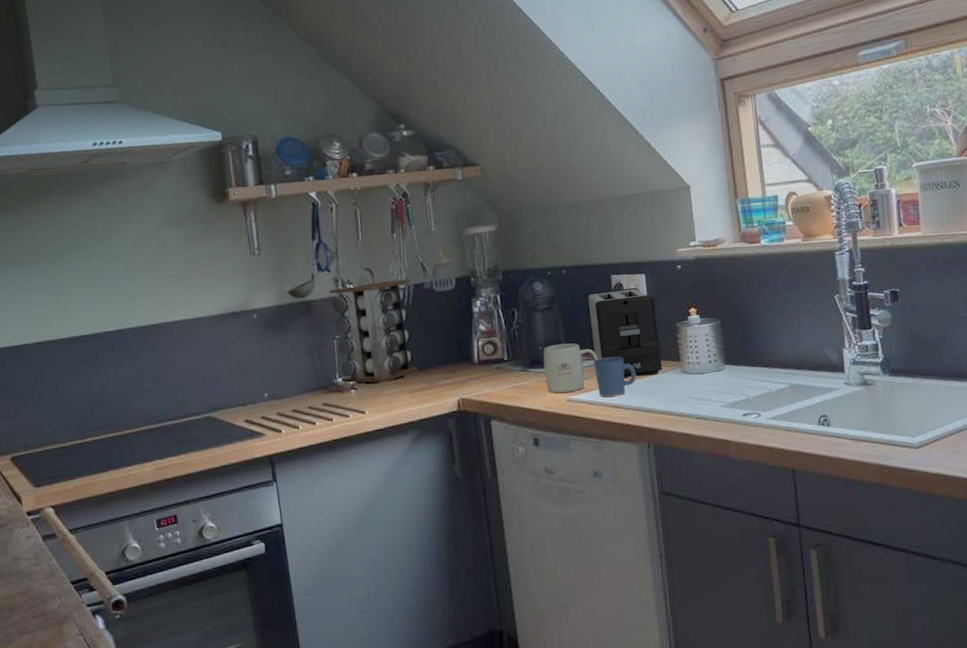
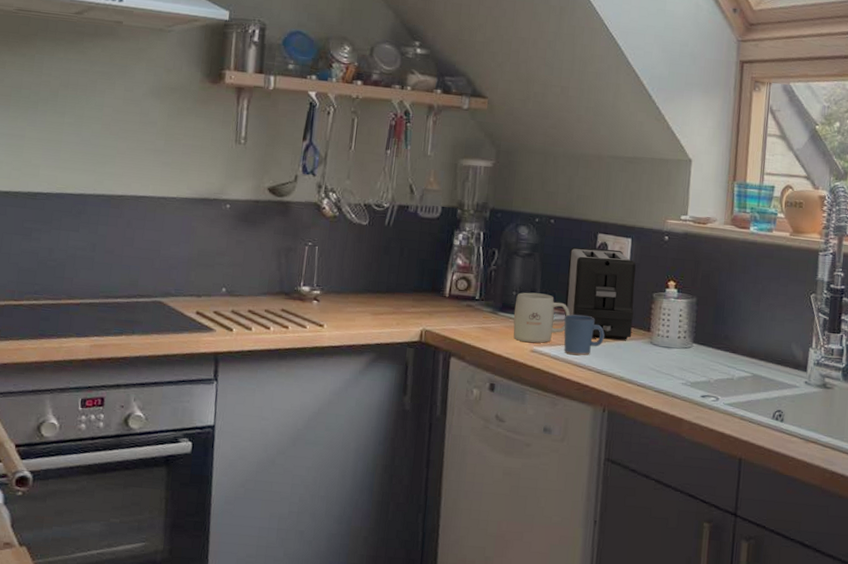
spice rack: present [329,267,418,384] -> none [305,178,393,299]

